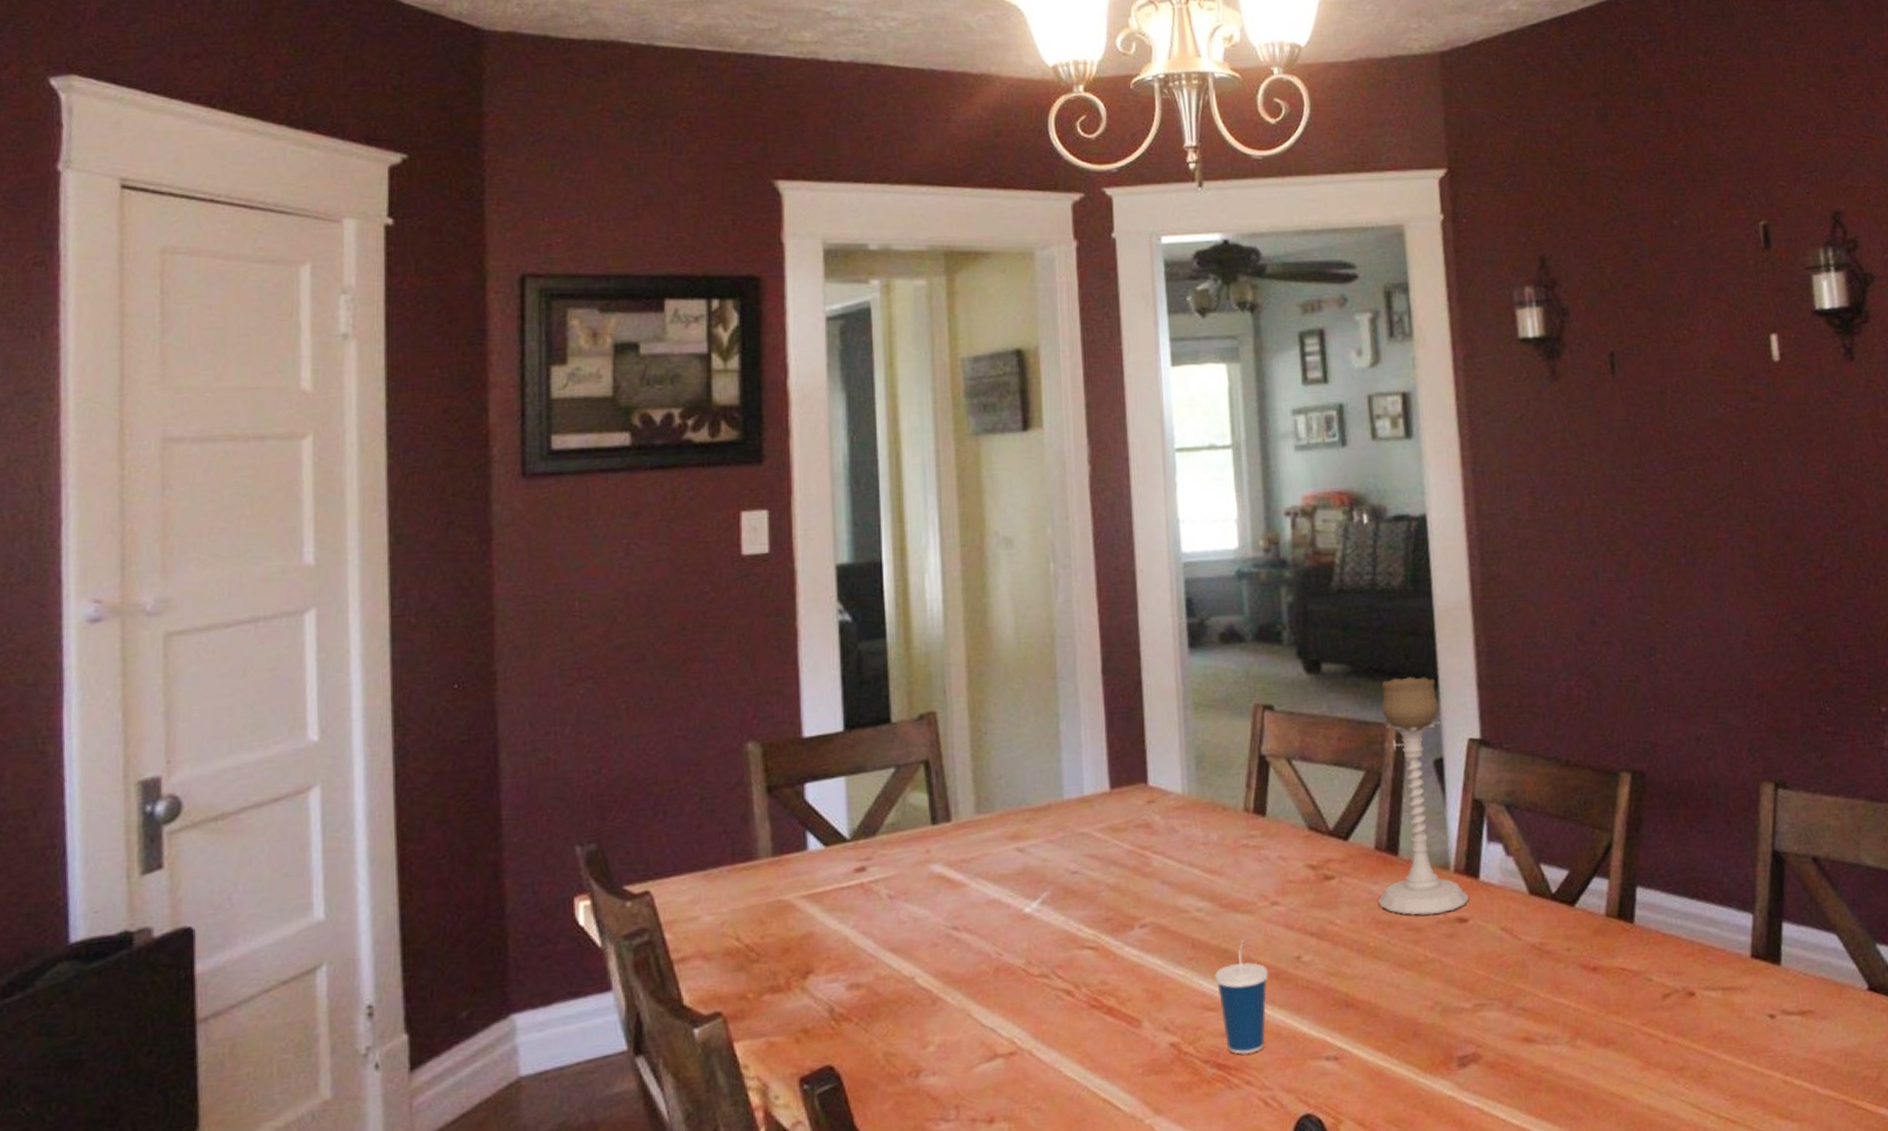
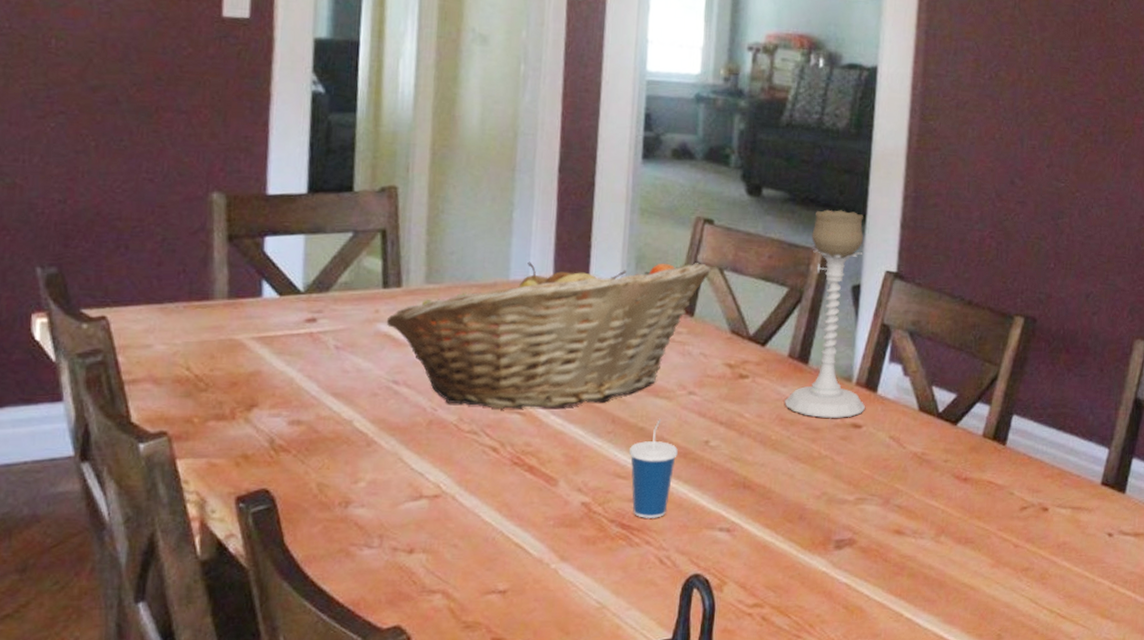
fruit basket: none [939,754,1278,946] -> present [386,261,711,409]

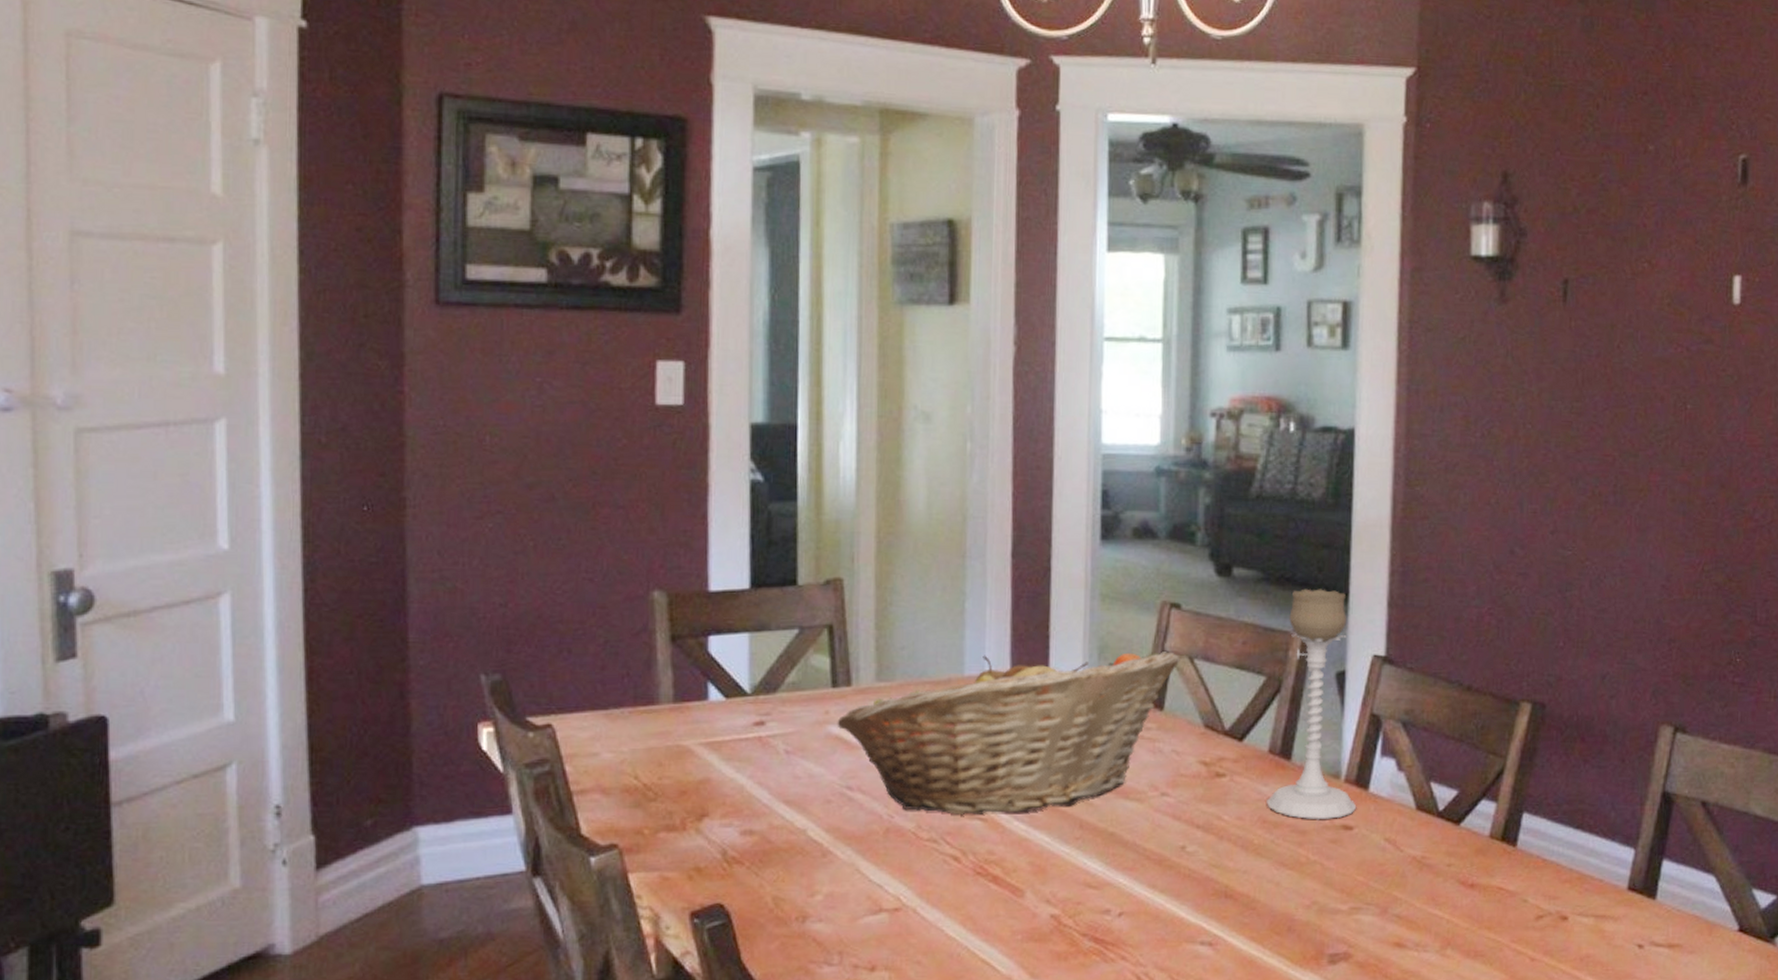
cup: present [628,418,678,519] -> none [1099,822,1152,933]

